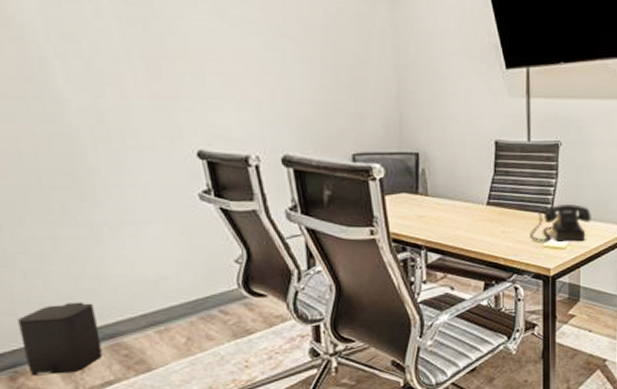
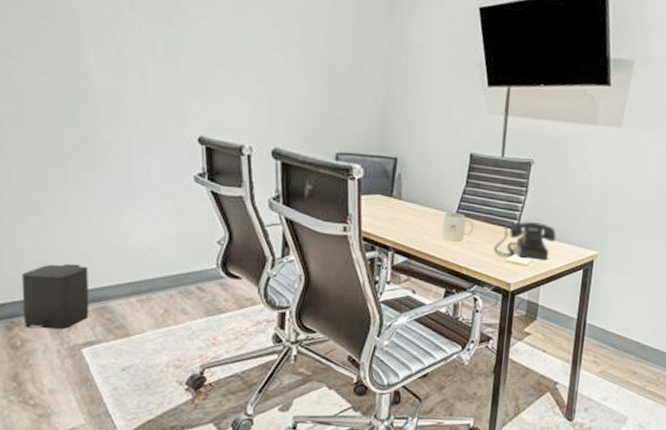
mug: none [474,203,506,233] -> present [442,212,474,242]

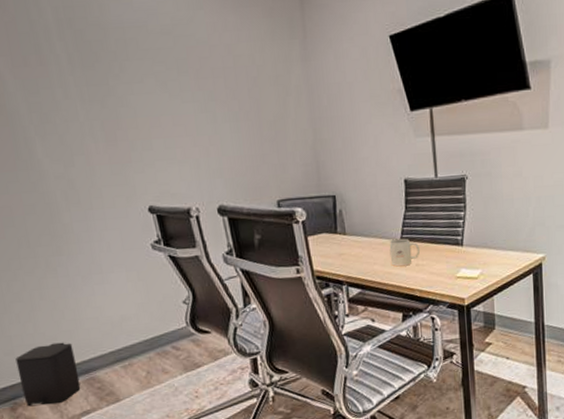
telephone: present [494,221,557,261] -> none [442,235,503,274]

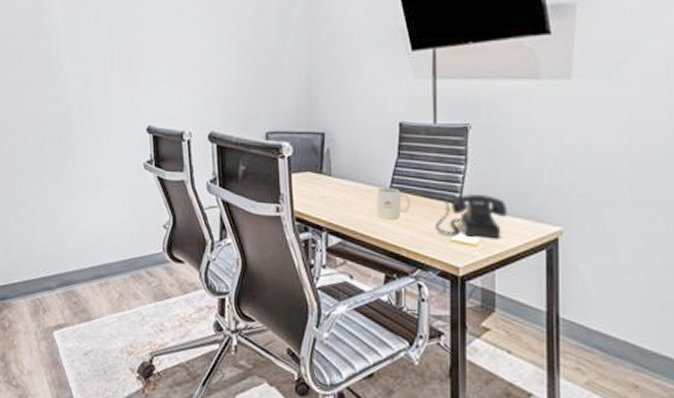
pedal bin: present [15,342,81,407] -> none [11,249,60,312]
telephone: none [442,235,503,274] -> present [435,193,509,239]

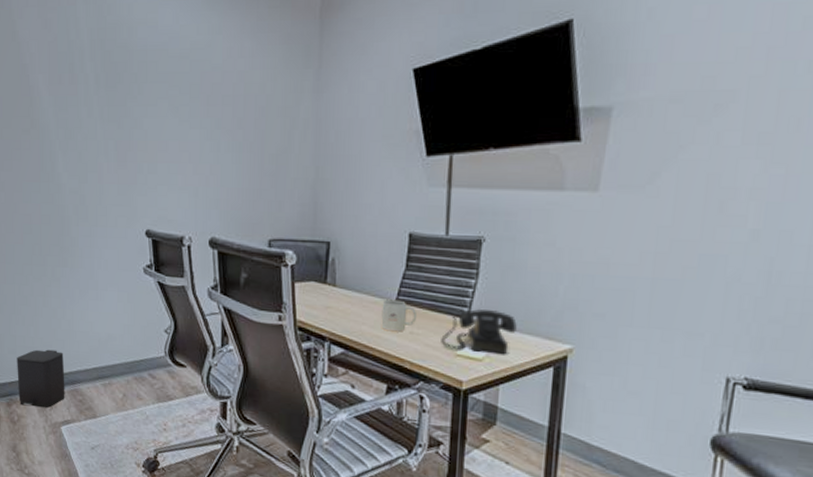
pedal bin: none [11,249,60,312] -> present [17,349,65,408]

